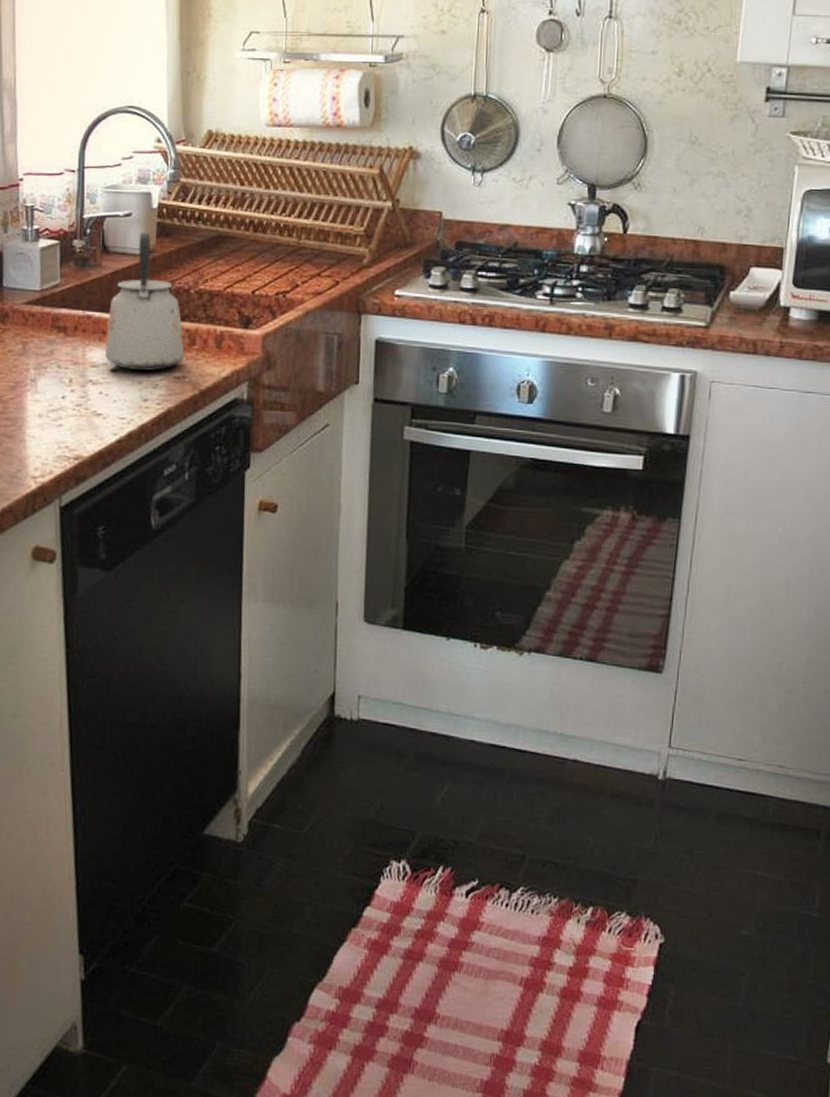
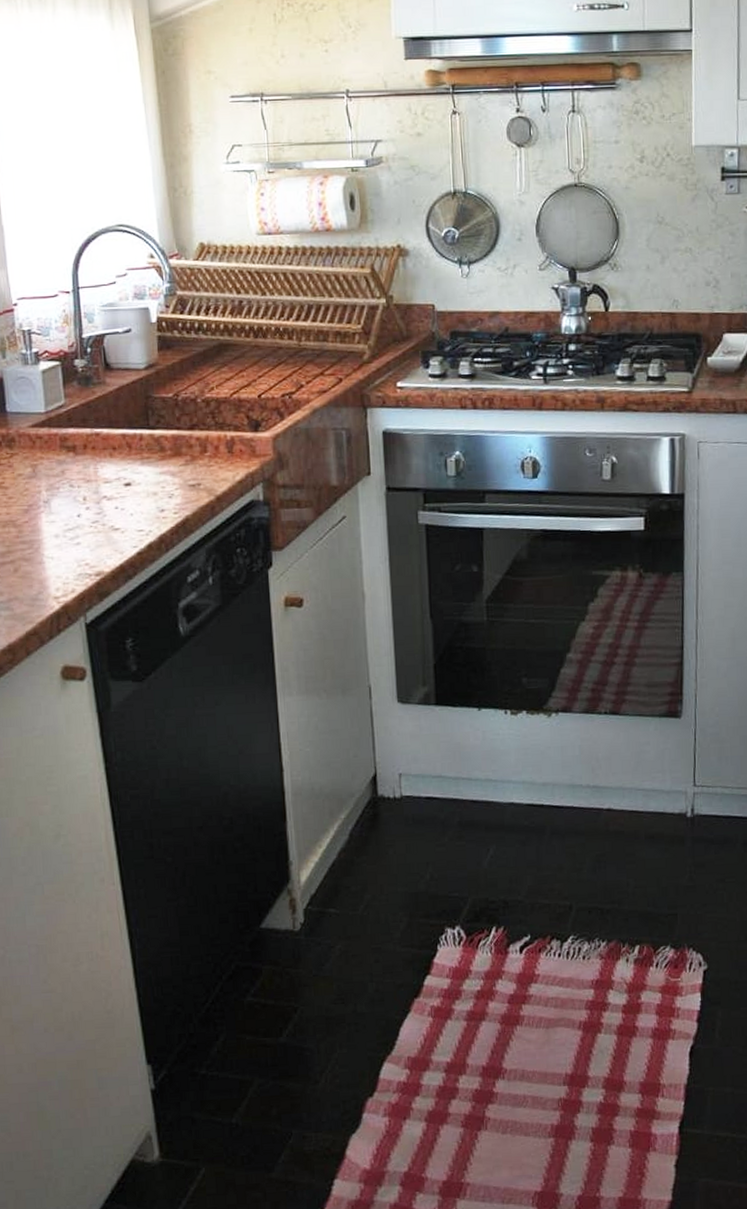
kettle: present [104,231,185,372] -> none [116,346,197,483]

